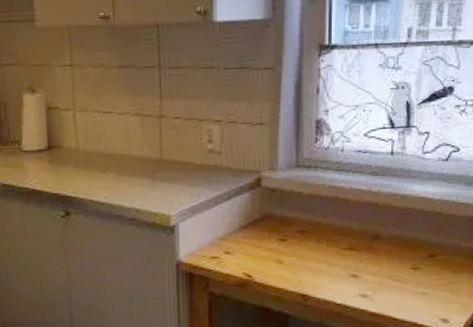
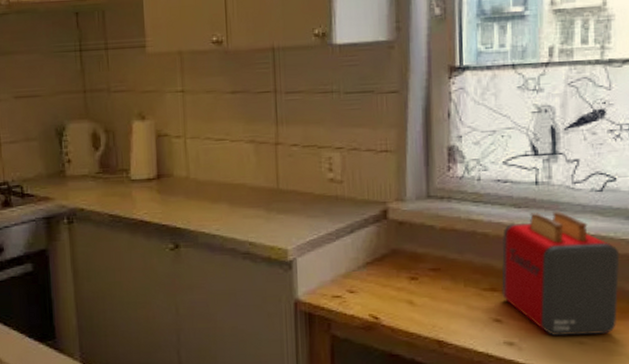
toaster: none [359,178,459,288] -> present [502,210,620,335]

